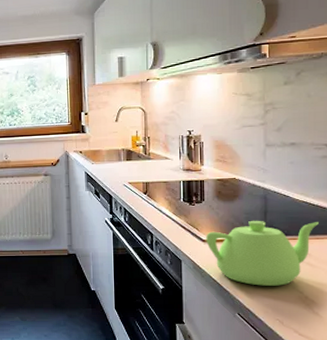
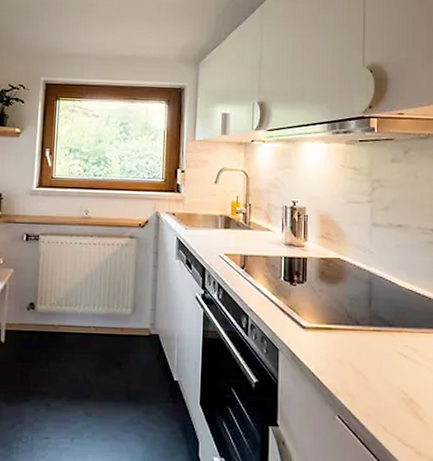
teapot: present [206,220,319,286] -> none [306,307,424,385]

